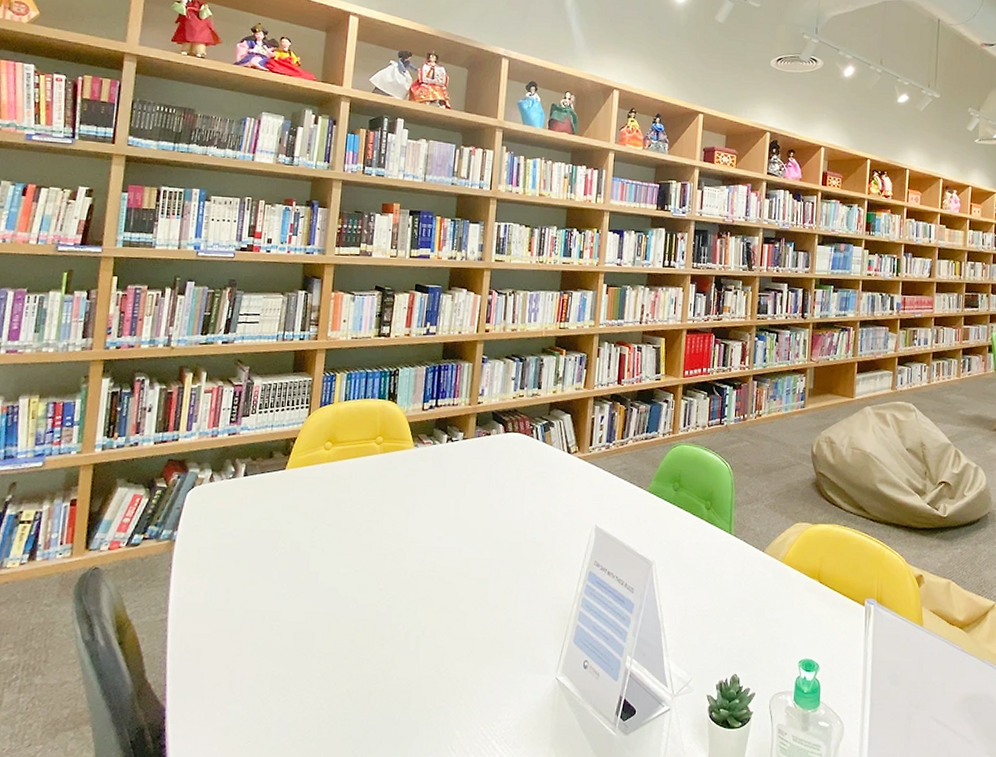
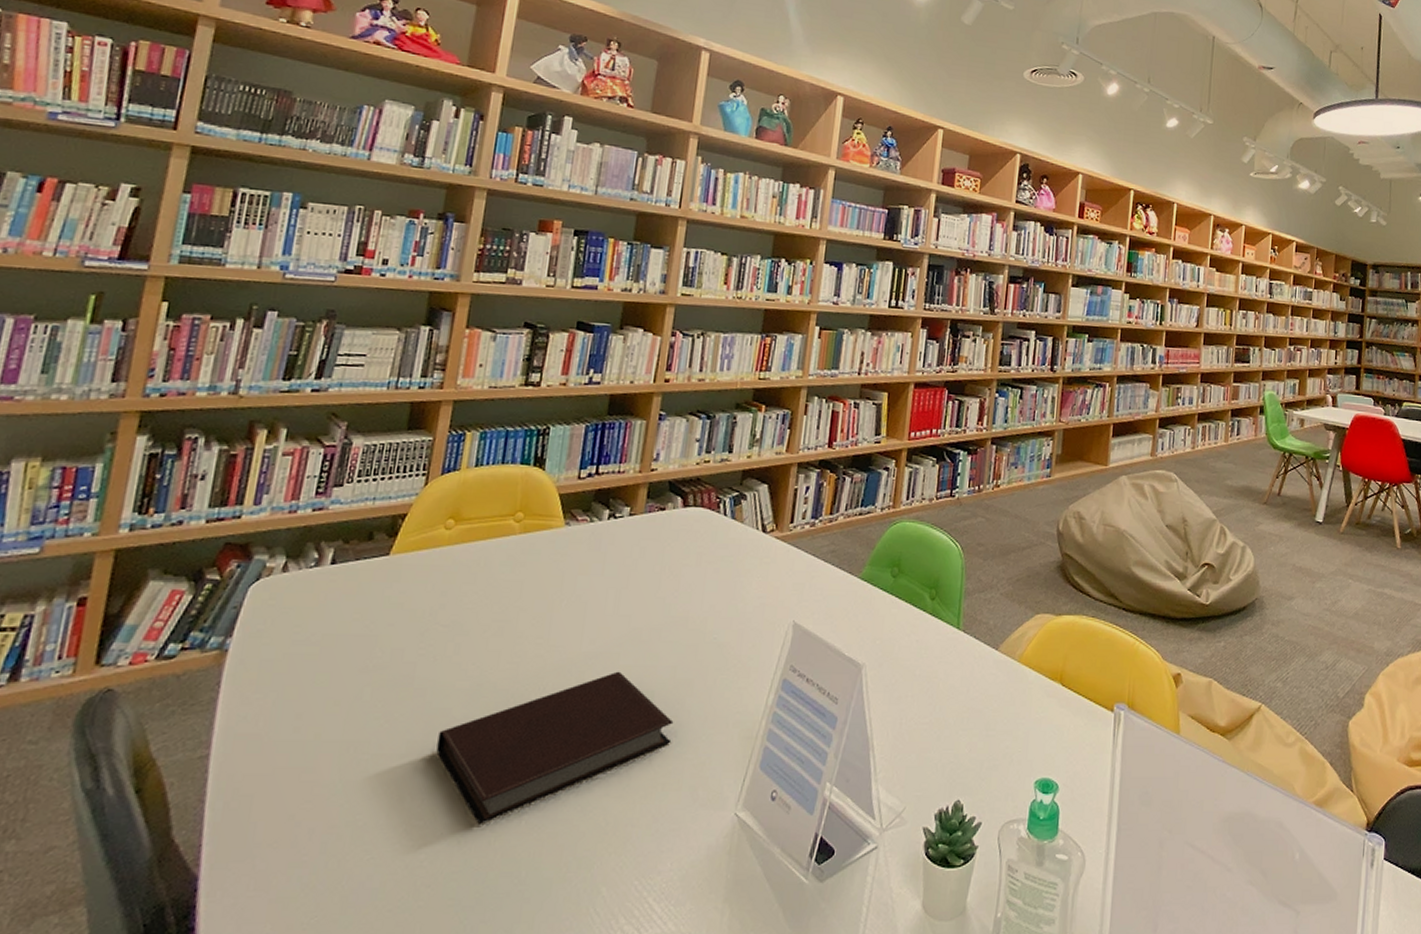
notebook: none [328,562,505,678] -> present [436,671,674,824]

